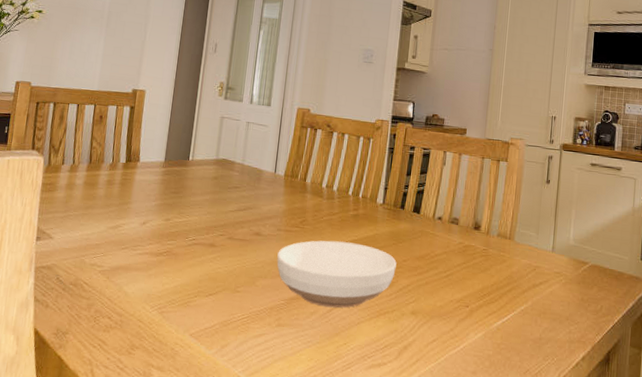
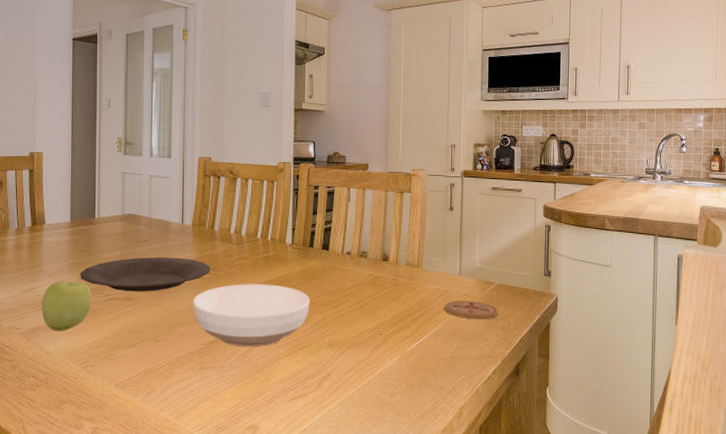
apple: none [124,221,177,273] -> present [42,281,92,332]
plate: none [167,204,299,240] -> present [80,257,211,292]
coaster: none [534,277,591,302] -> present [444,300,499,320]

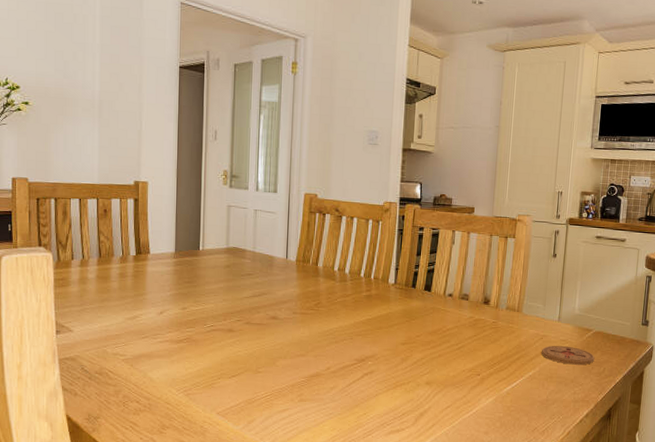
apple: present [42,281,92,332] -> none [145,311,195,360]
plate: present [80,257,211,292] -> none [184,290,314,325]
bowl: present [193,284,310,347] -> none [295,321,410,383]

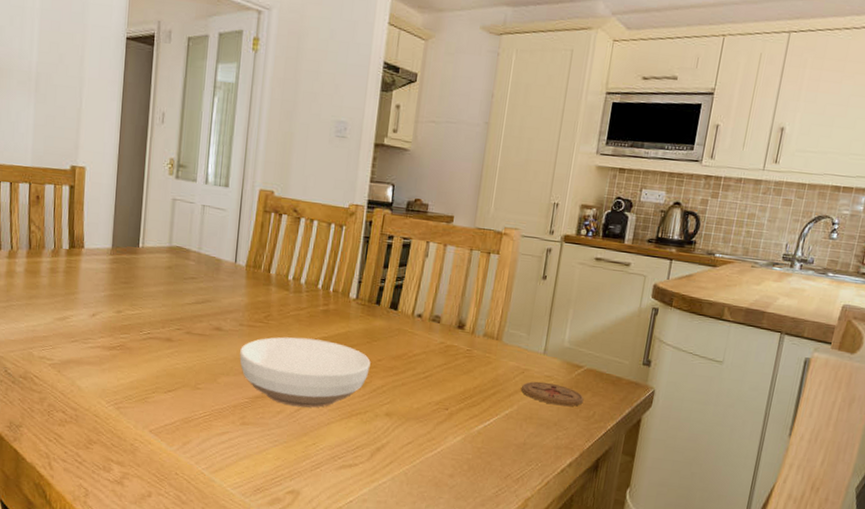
bowl: none [295,321,410,383] -> present [239,337,371,408]

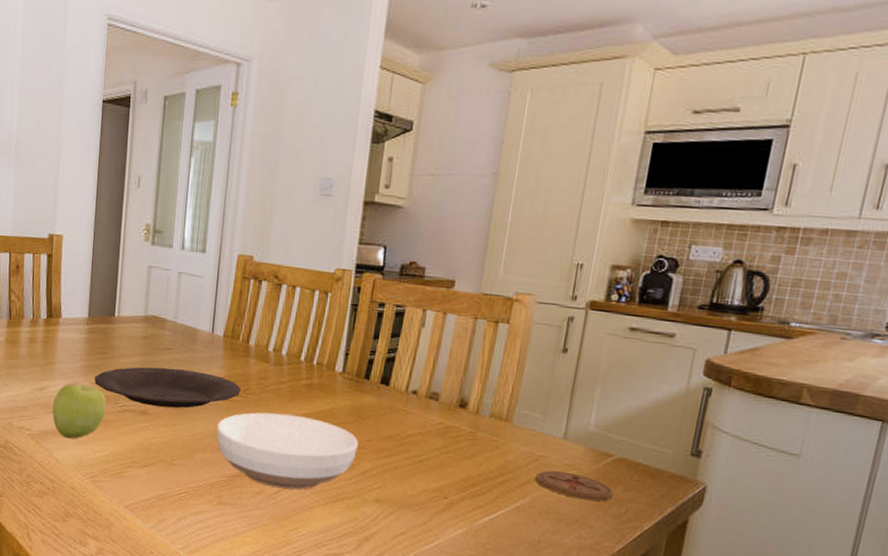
apple: none [75,313,130,367] -> present [52,384,106,439]
plate: none [118,295,264,335] -> present [94,367,242,409]

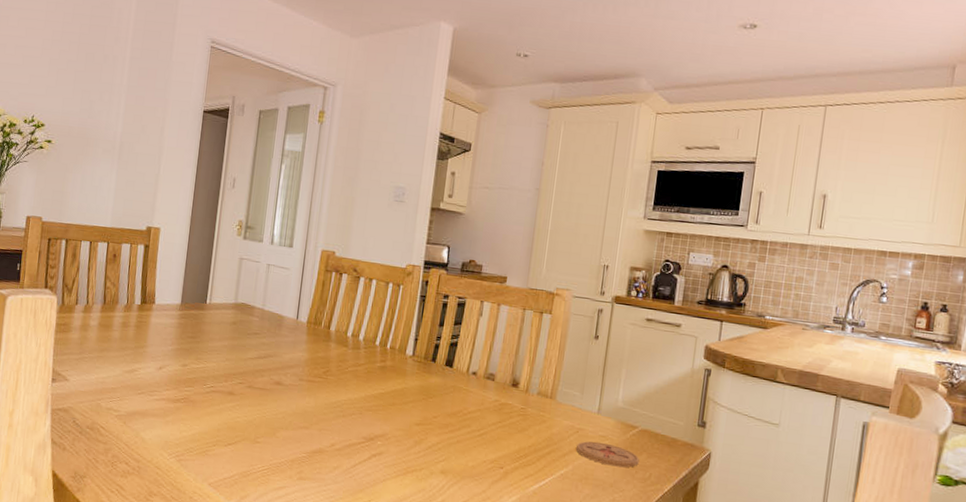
apple: present [52,384,106,439] -> none [141,366,195,419]
plate: present [94,367,242,409] -> none [184,350,323,389]
bowl: present [216,412,359,490] -> none [298,392,426,464]

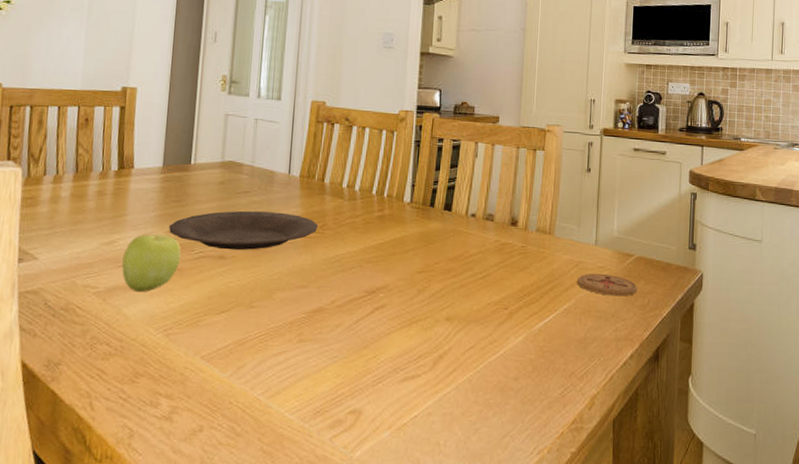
apple: none [141,366,195,419] -> present [122,234,181,293]
plate: none [184,350,323,389] -> present [169,210,319,251]

